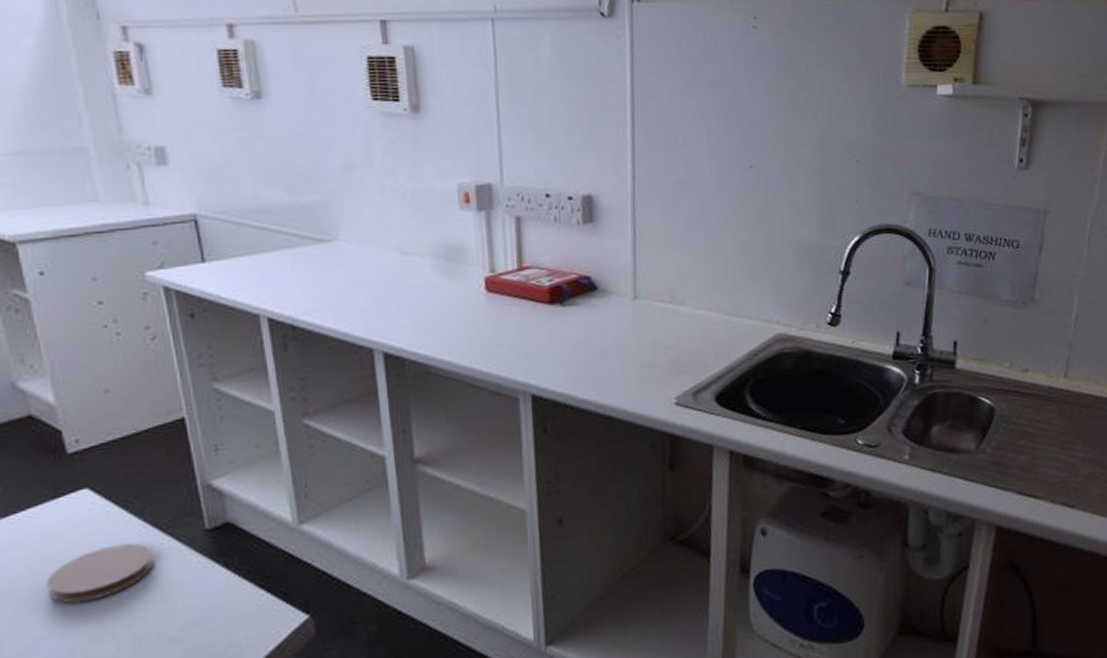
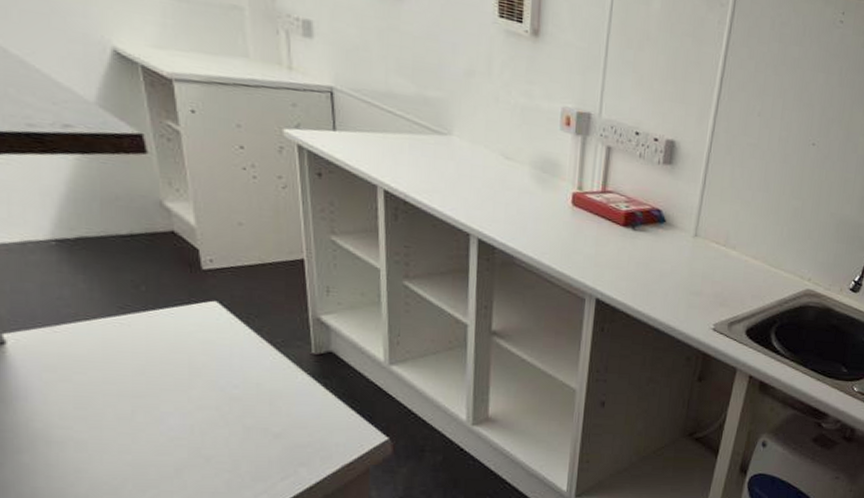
coaster: present [46,543,154,604] -> none [176,351,266,392]

